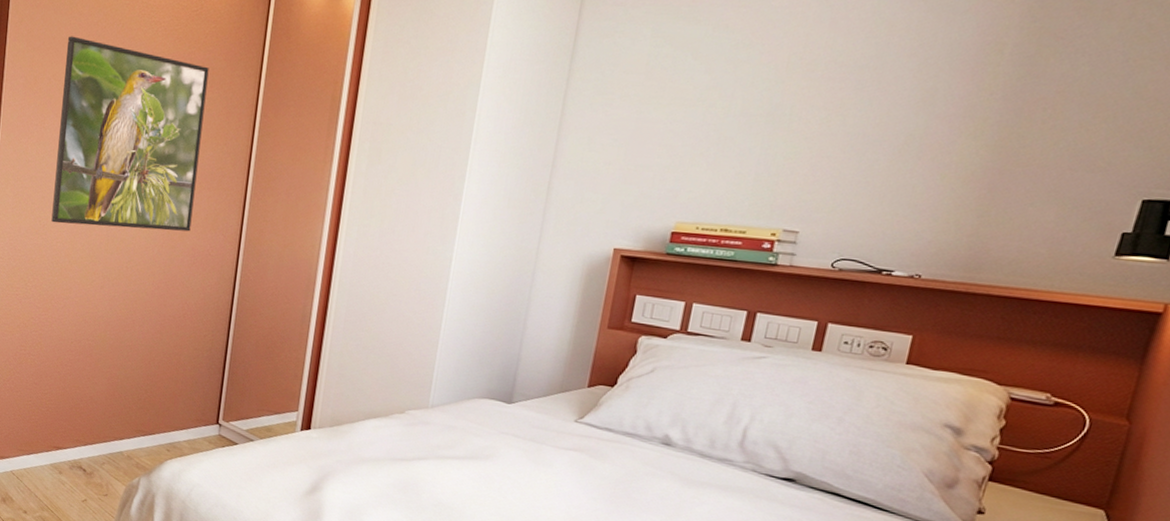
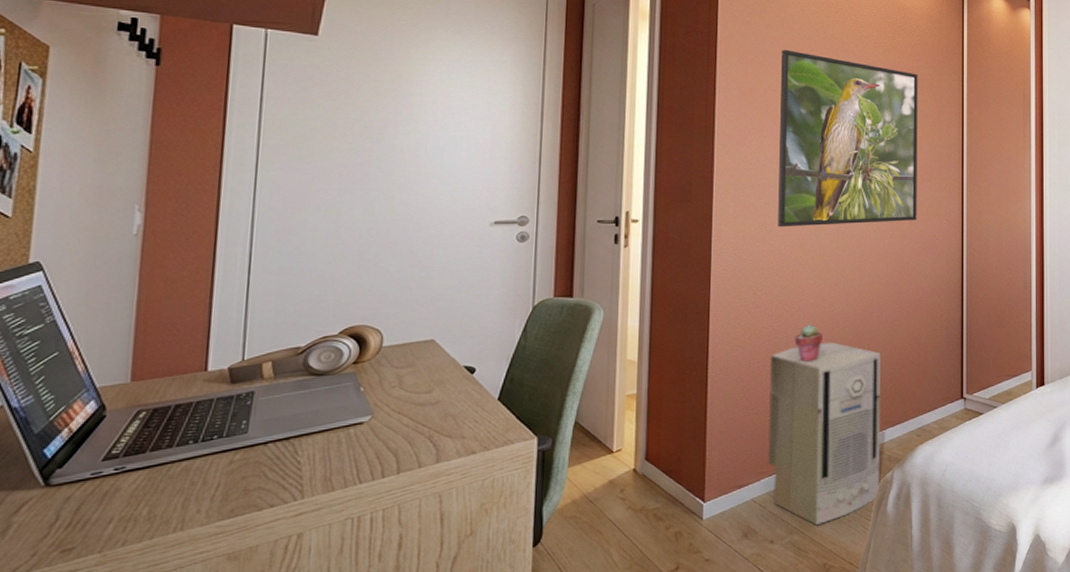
air purifier: none [27,341,139,509] -> present [768,342,881,525]
potted succulent: none [58,322,85,358] -> present [794,324,823,363]

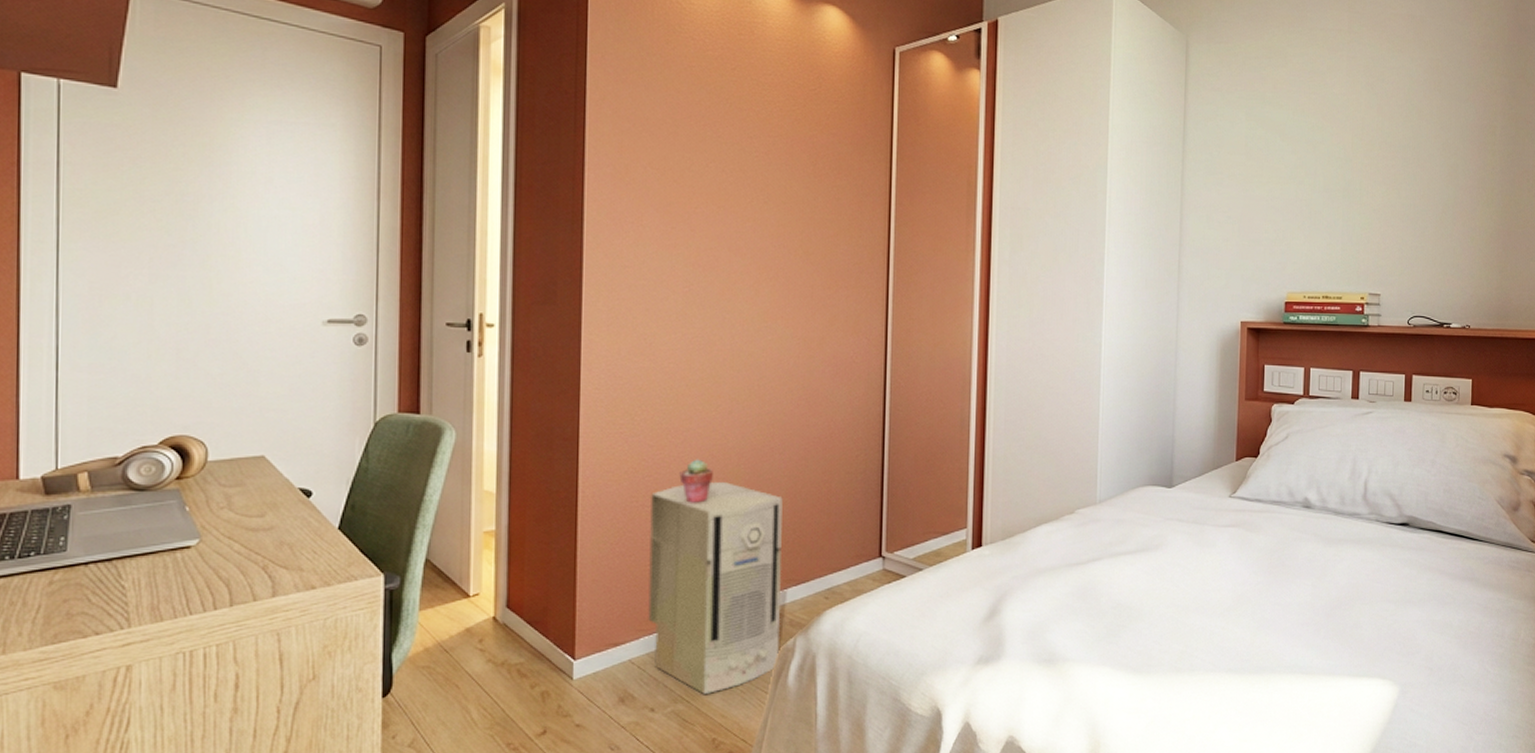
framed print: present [778,49,918,227] -> none [660,116,834,340]

